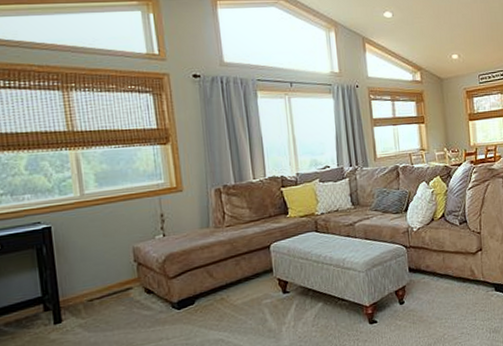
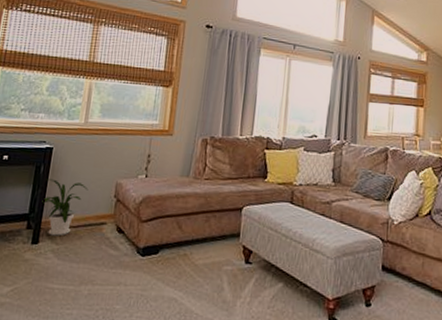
house plant: none [52,255,104,312] -> present [41,179,88,236]

